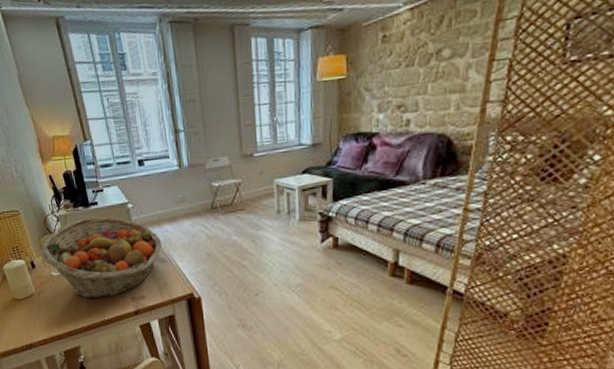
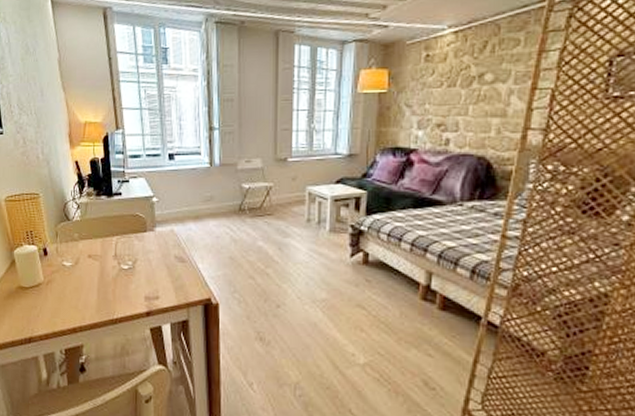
fruit basket: present [40,217,162,299] -> none [55,208,183,295]

